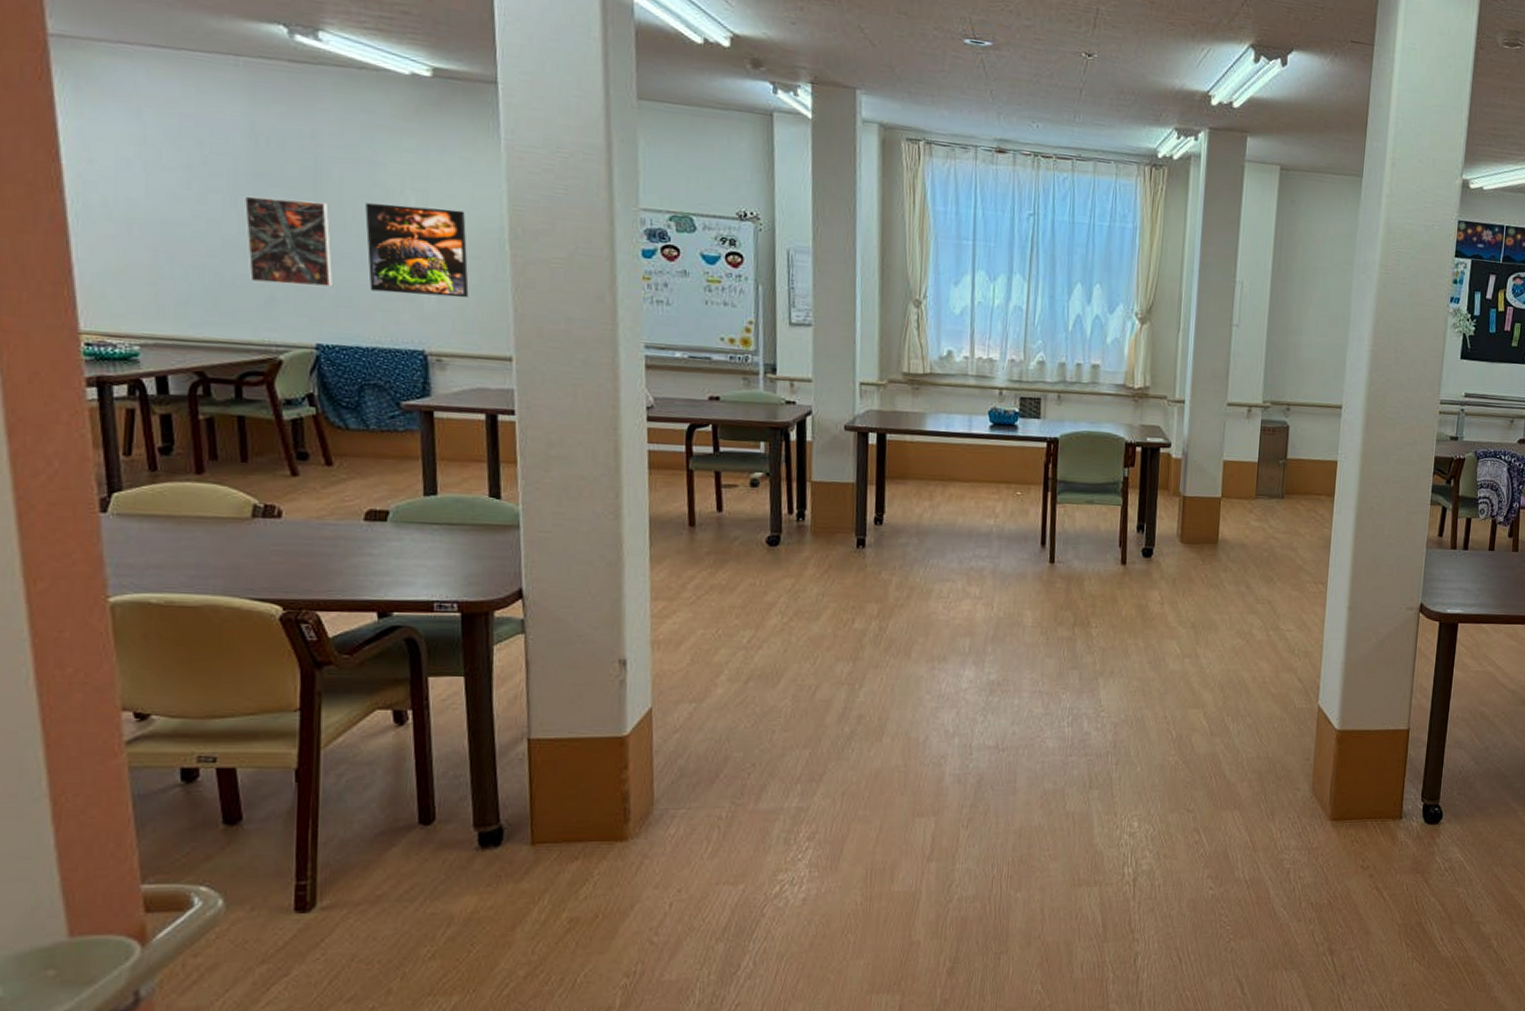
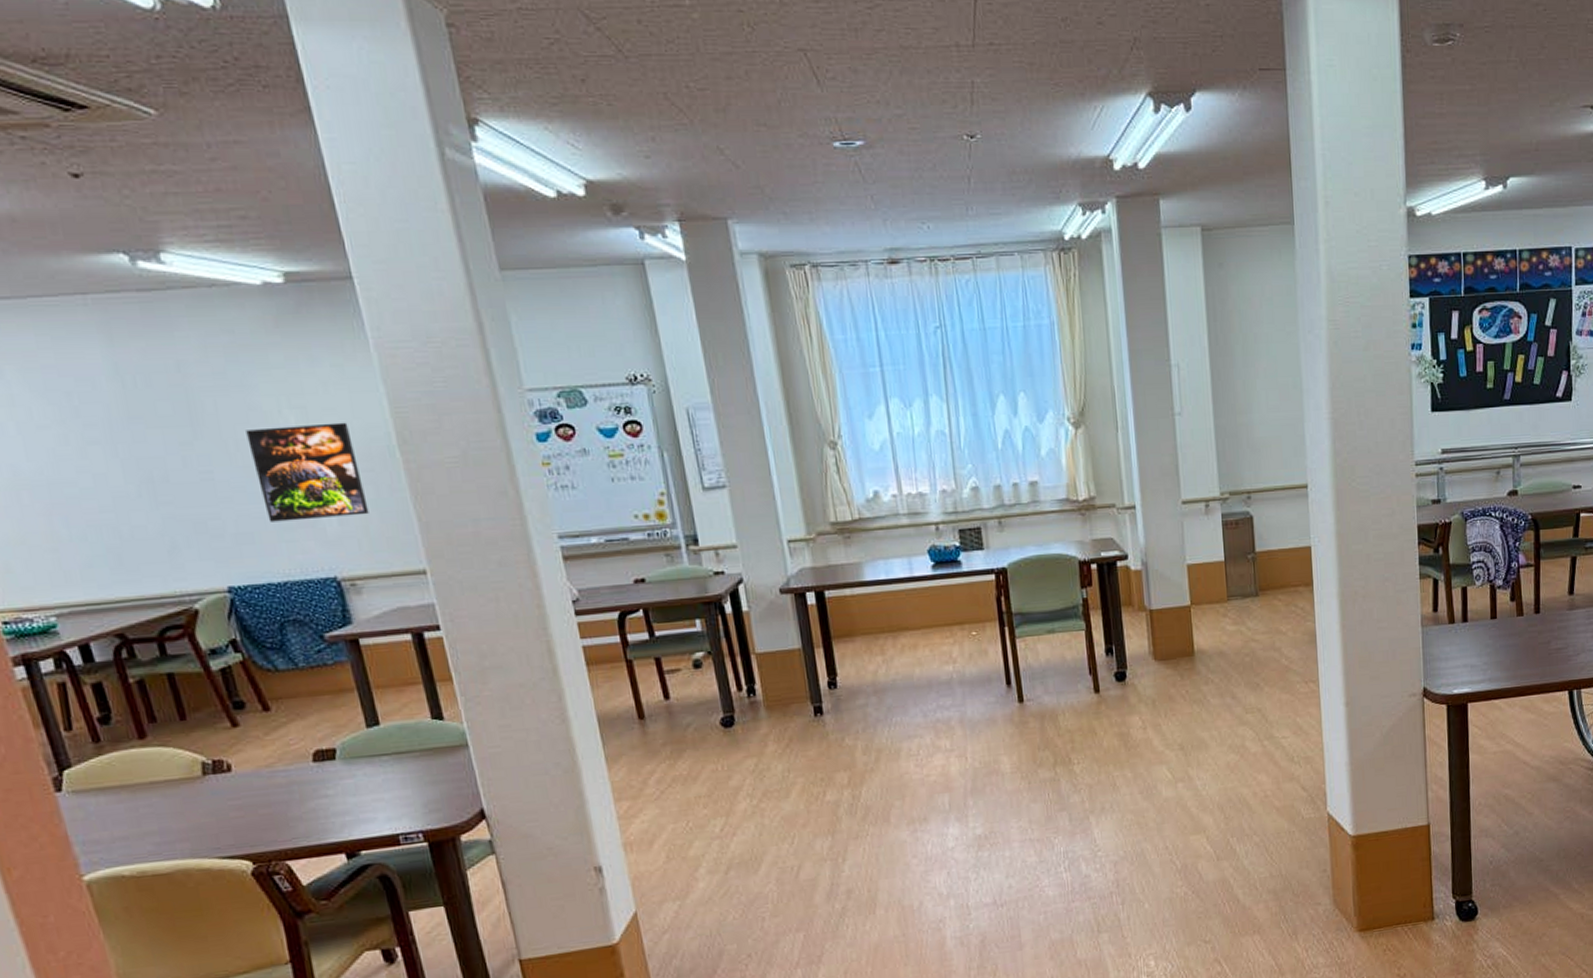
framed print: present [243,196,334,287] -> none [123,437,232,533]

